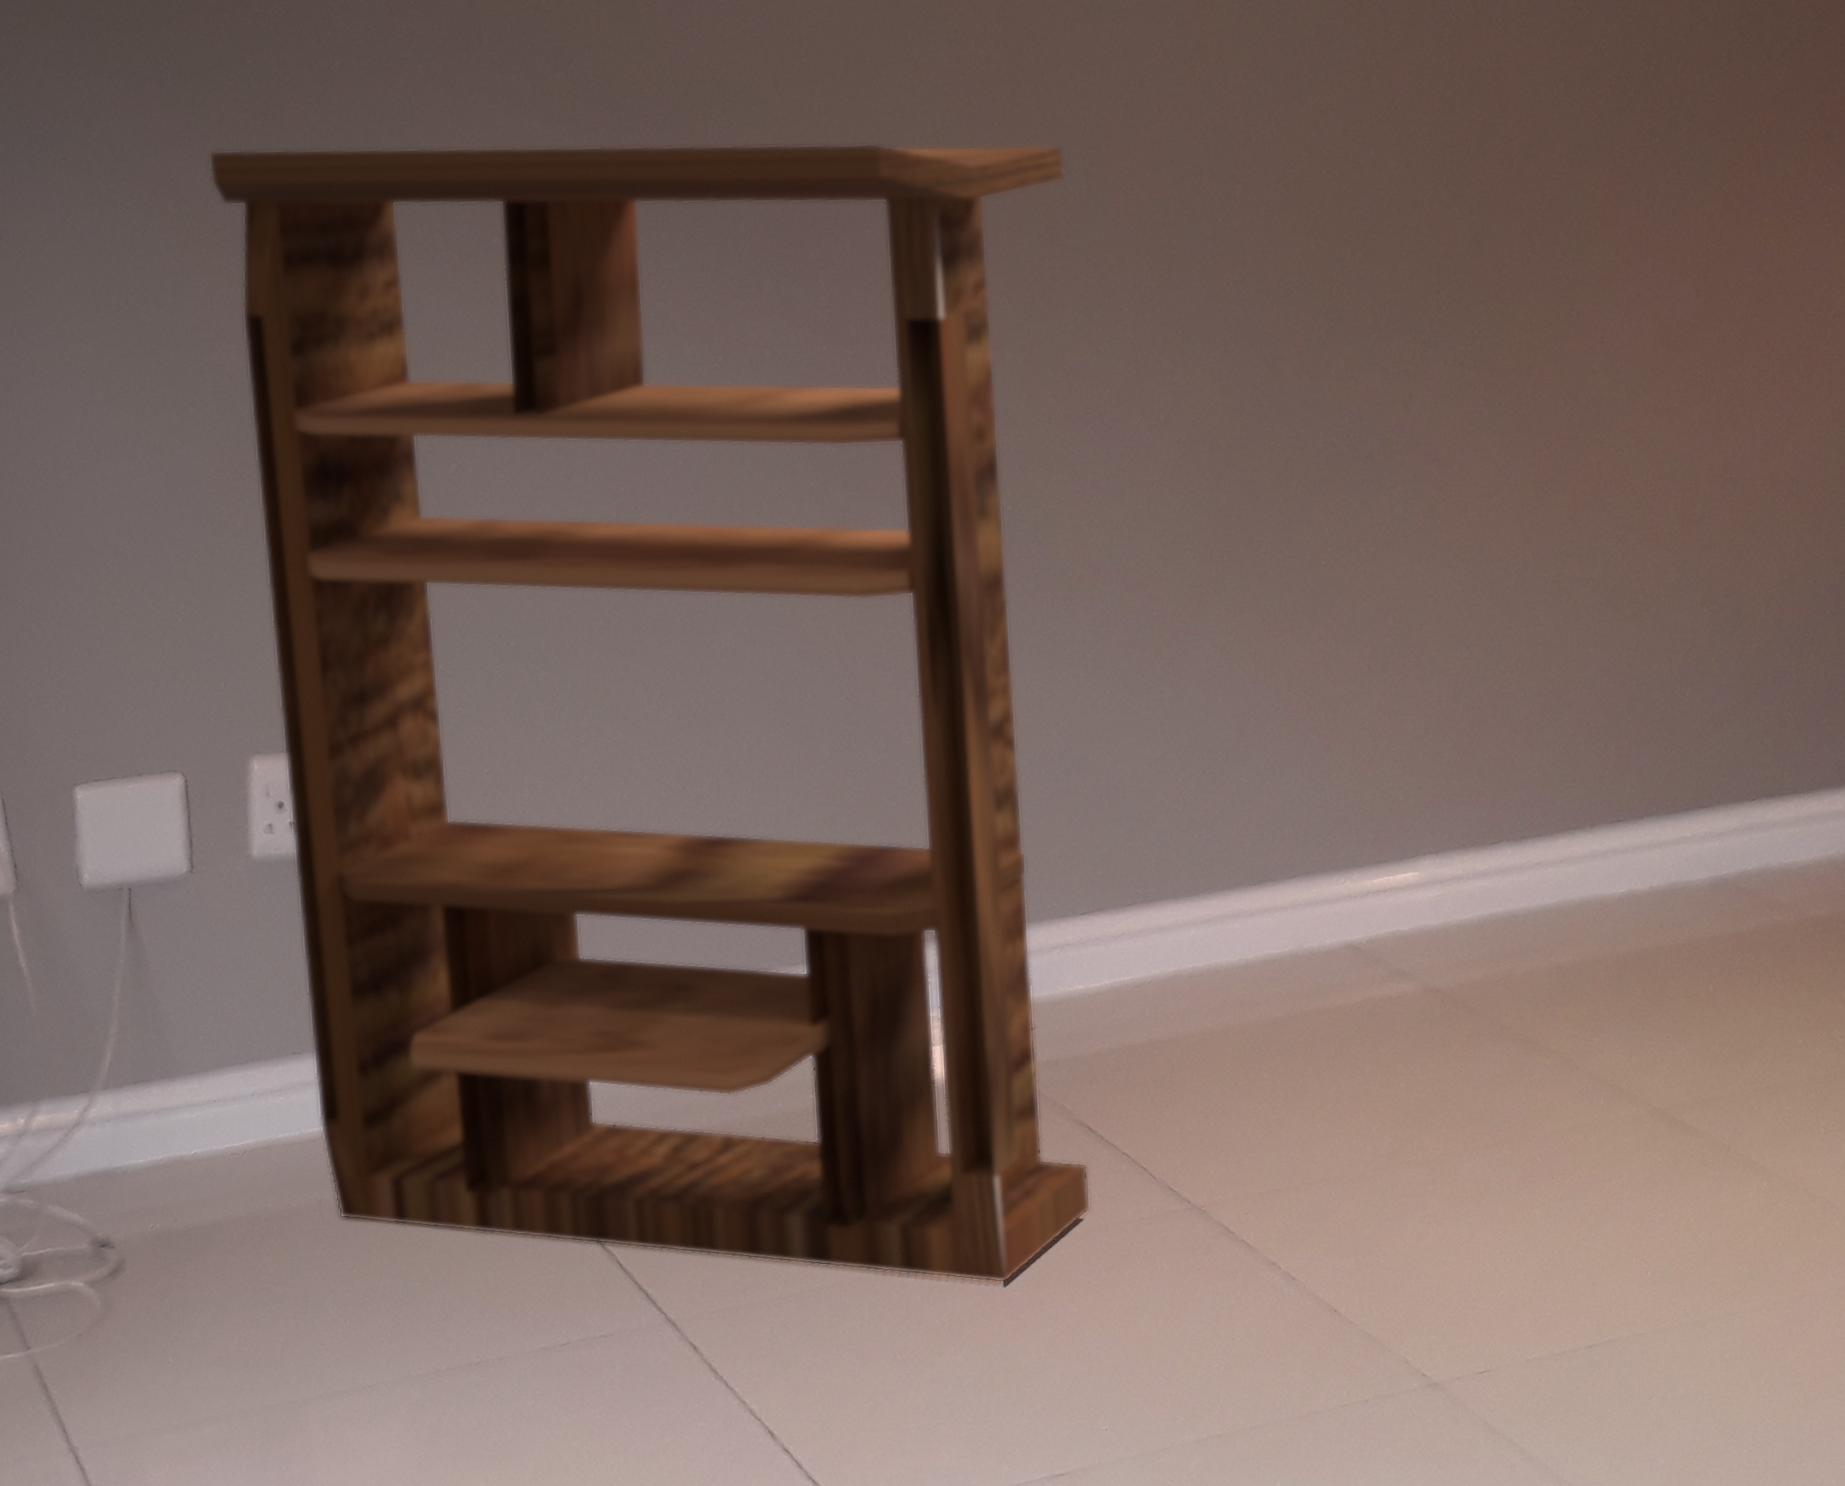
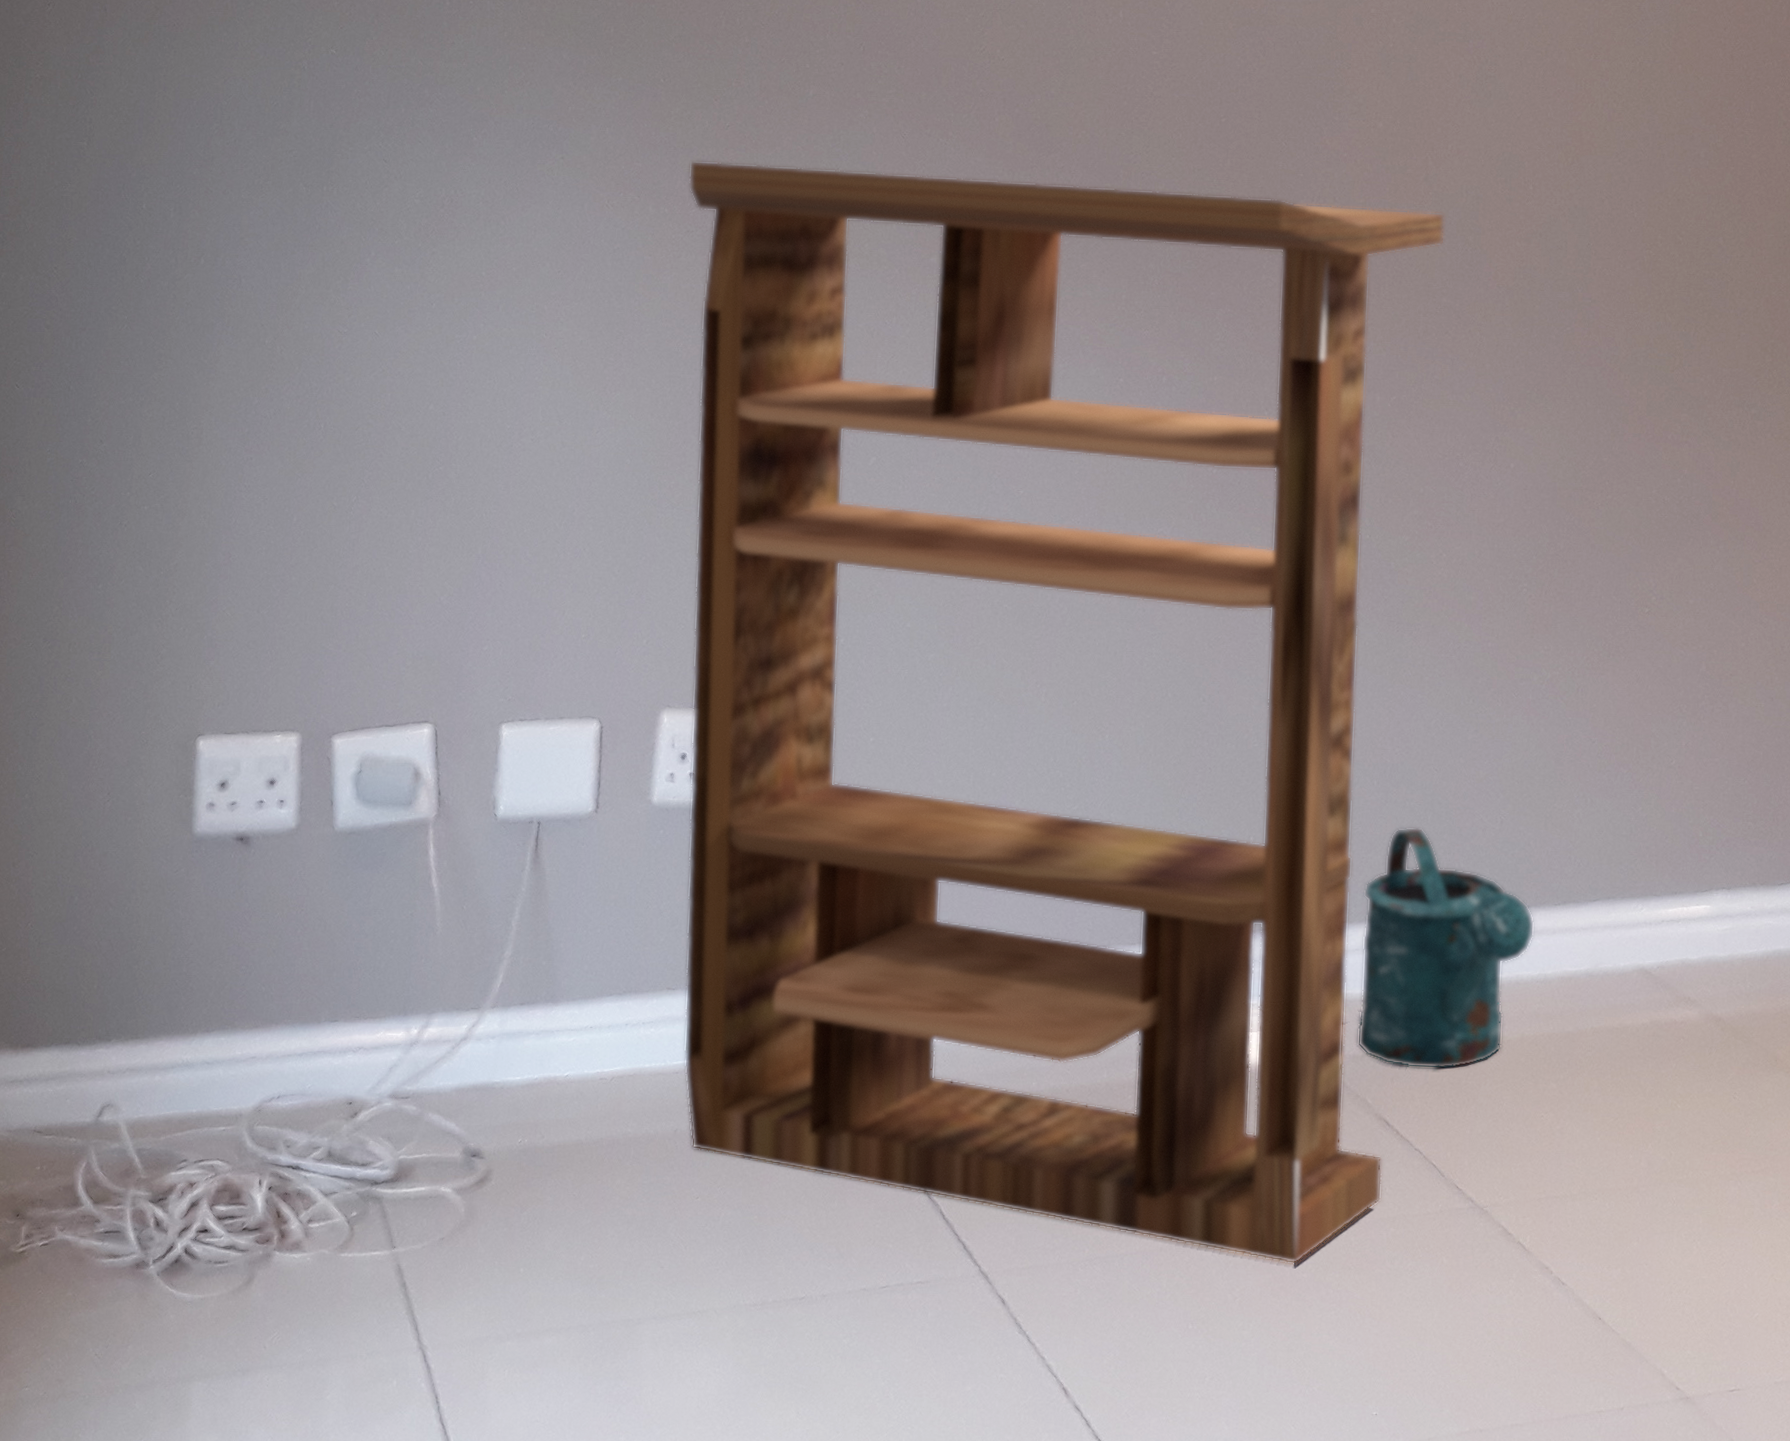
watering can: none [1041,815,1231,1070] -> present [1357,827,1535,1070]

